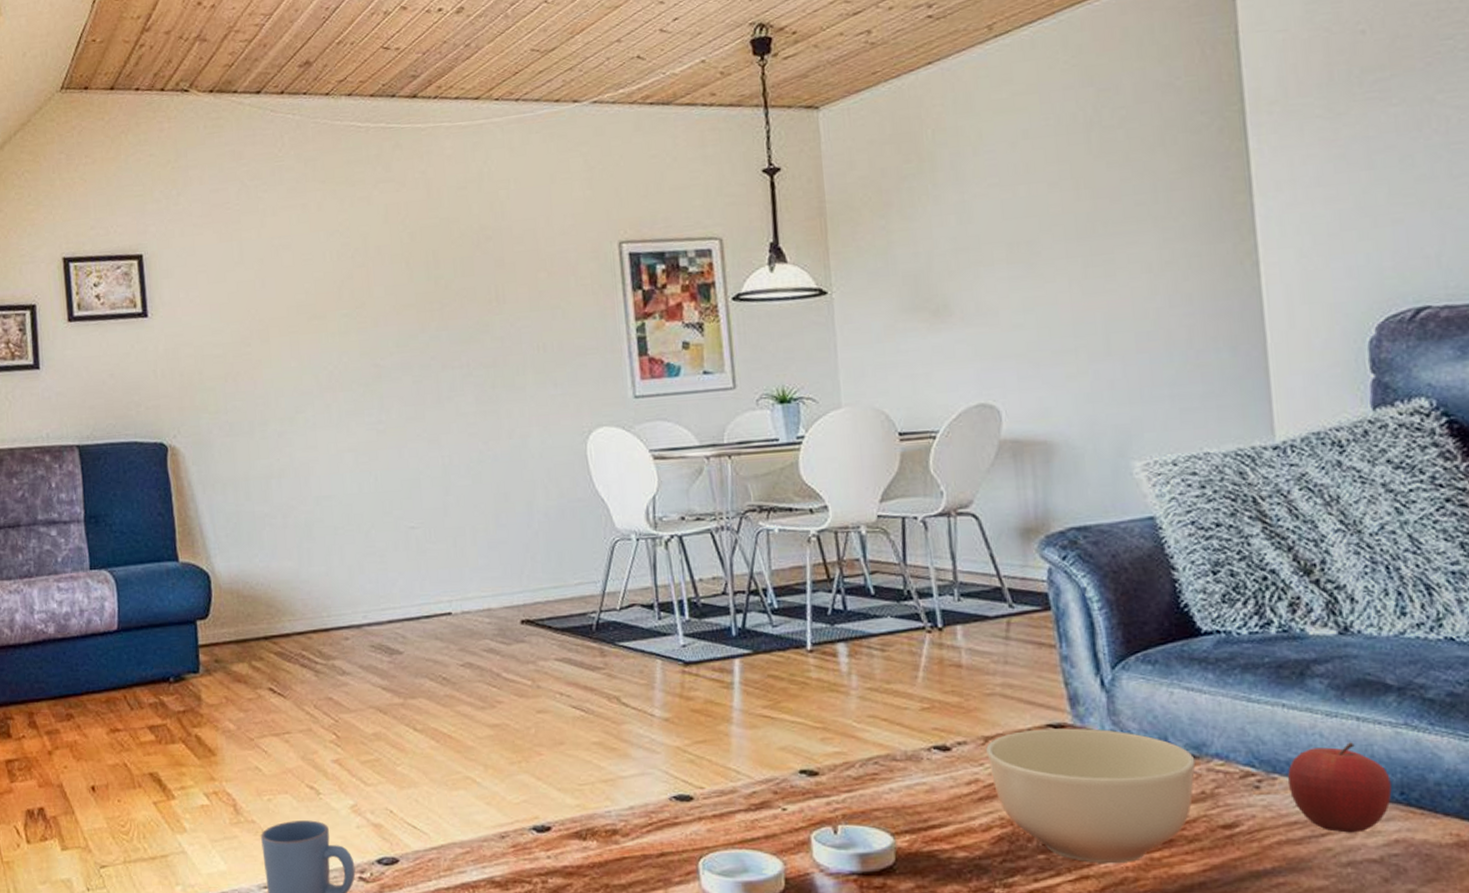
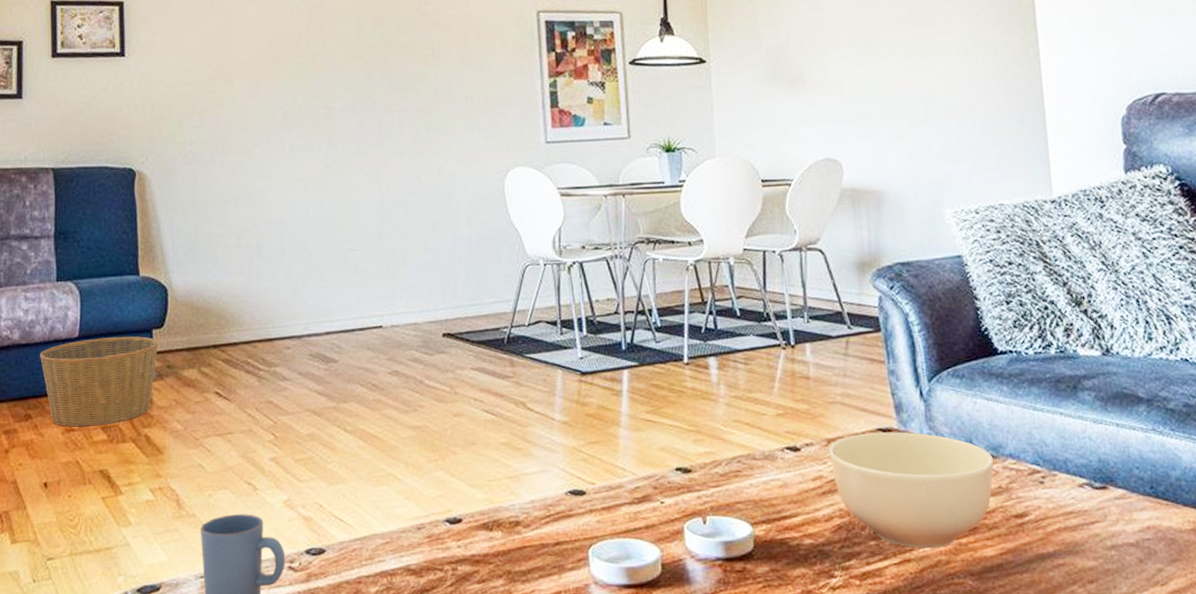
basket: none [78,628,204,727] -> present [40,336,159,427]
fruit: present [1288,742,1392,833] -> none [1065,445,1144,521]

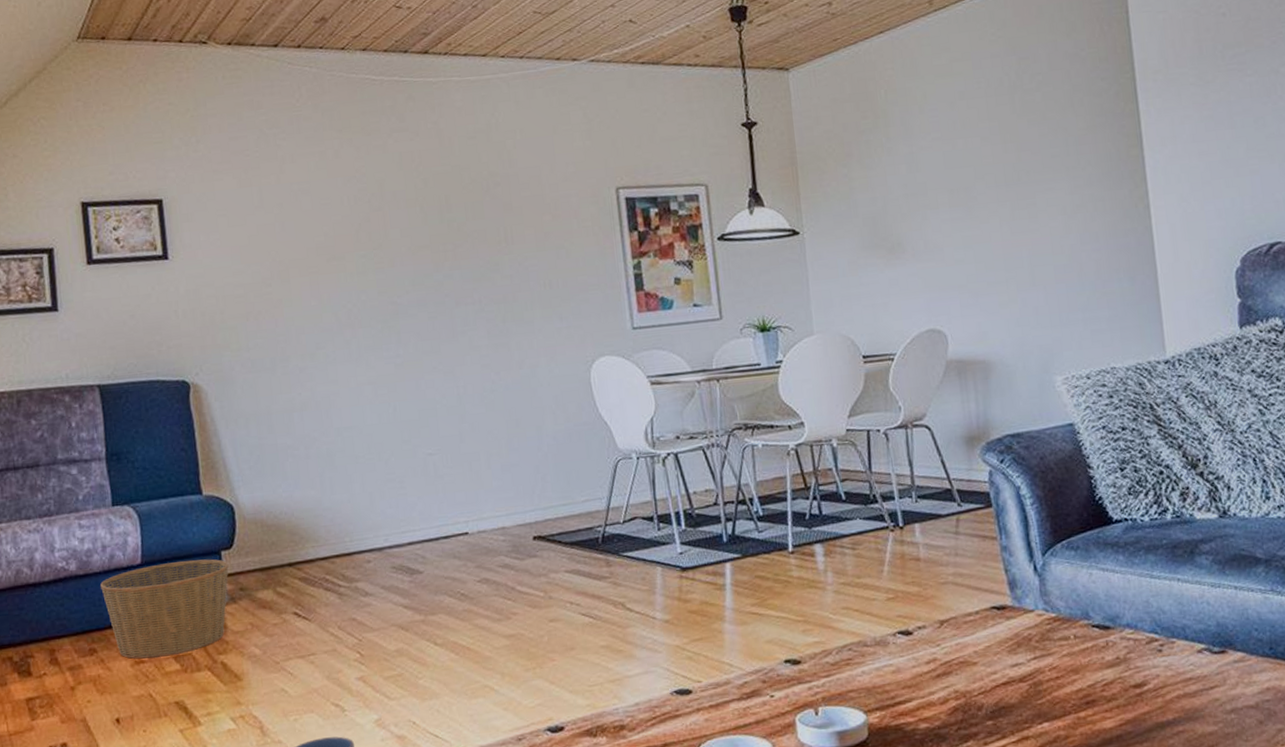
bowl: present [829,432,994,549] -> none [942,608,1111,725]

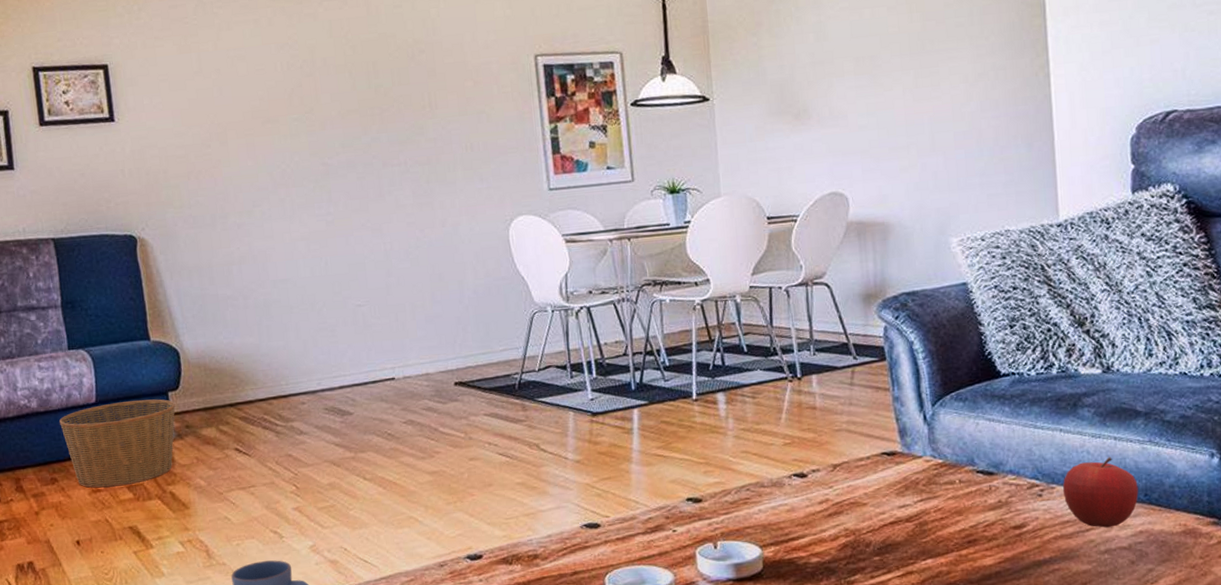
fruit: none [1183,608,1263,685] -> present [1063,457,1139,528]

